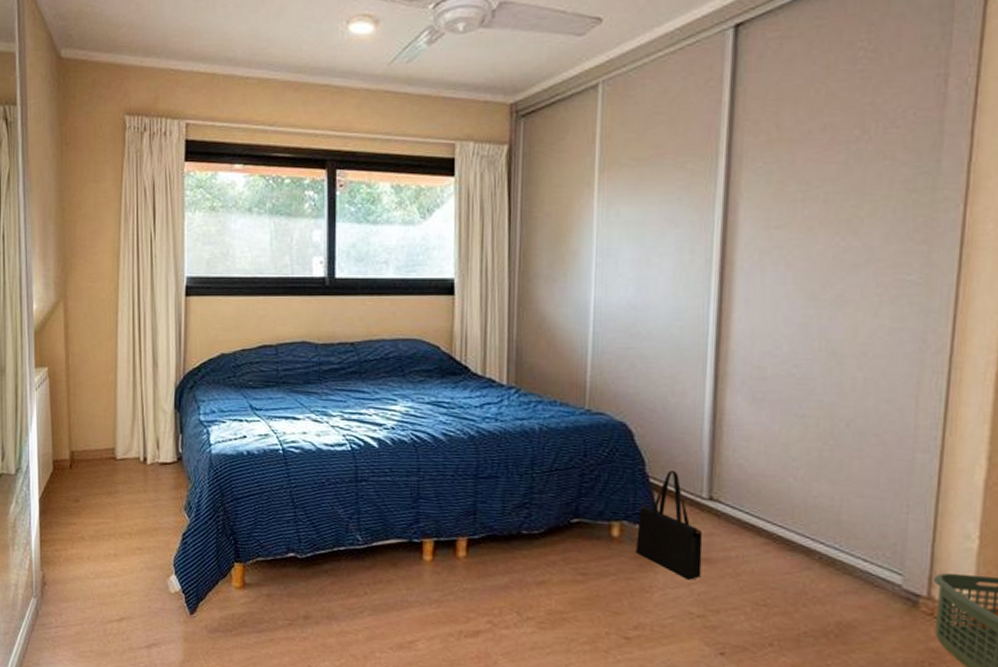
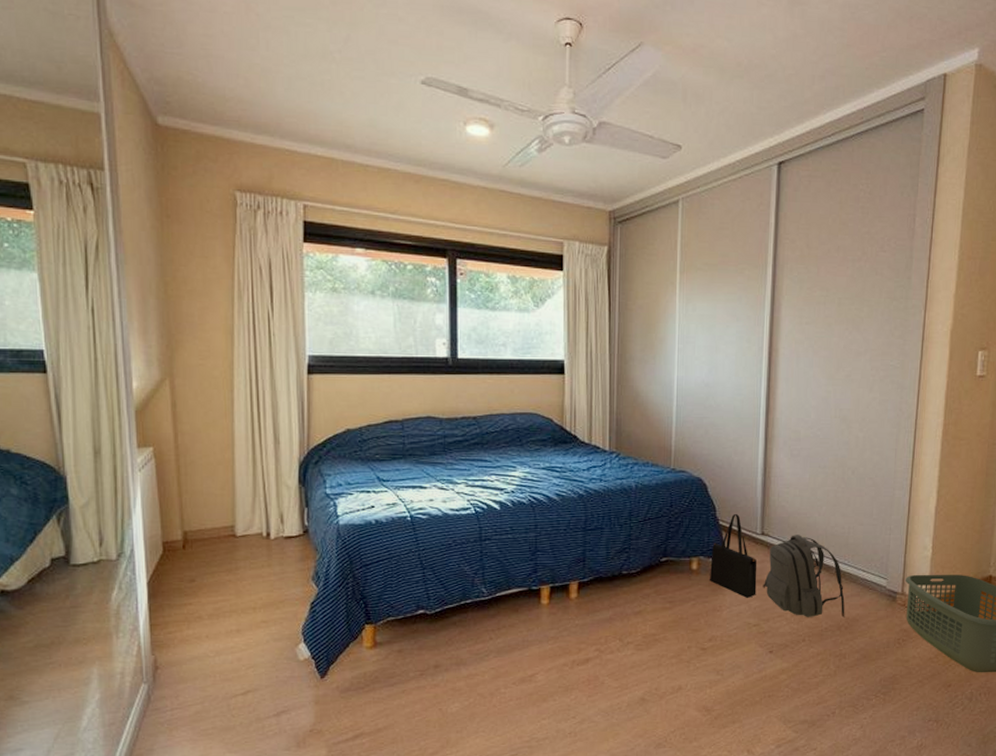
backpack: none [710,503,835,621] -> present [763,535,845,618]

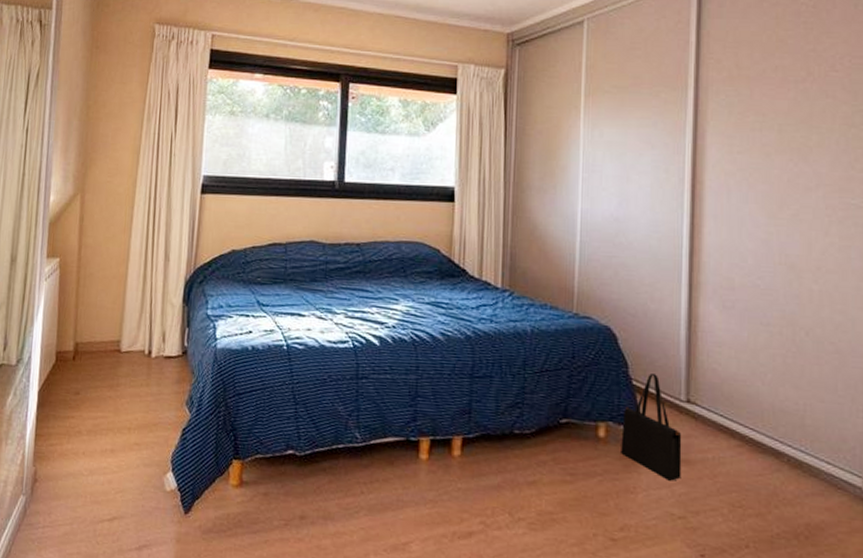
backpack: present [763,535,845,618] -> none [689,406,804,523]

